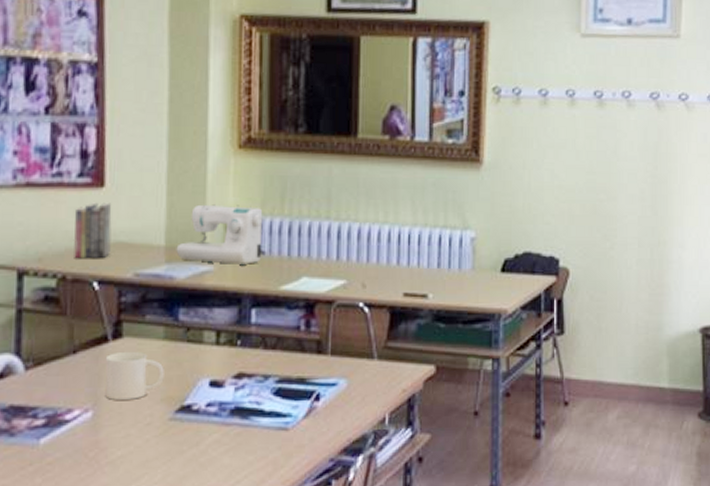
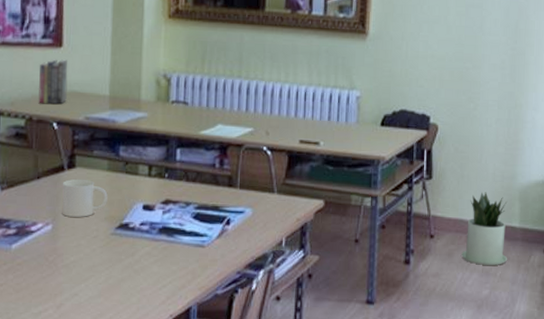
sewing machine: present [176,204,263,266] -> none [118,63,187,114]
planter: none [602,347,657,436] -> present [461,192,508,265]

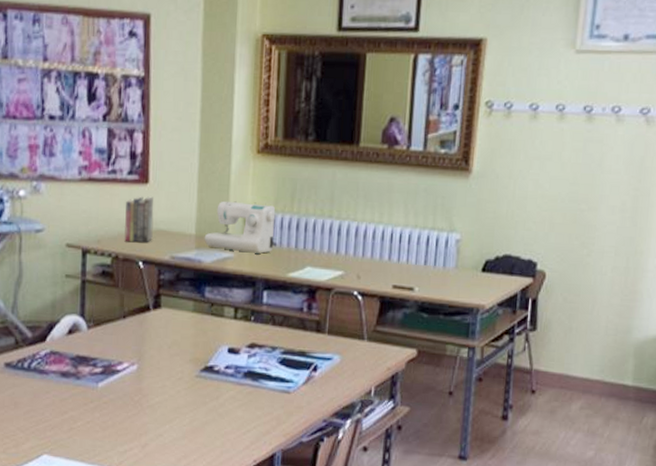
mug: present [61,178,108,217] -> none [147,319,193,358]
sewing machine: none [118,63,187,114] -> present [204,200,276,255]
planter: present [461,192,508,265] -> none [565,346,620,426]

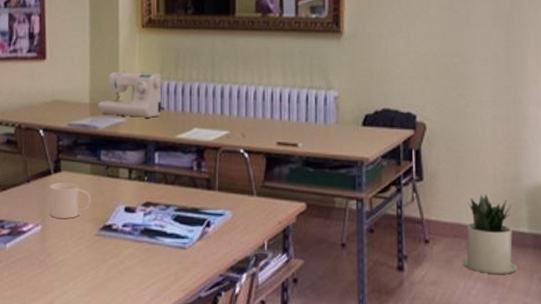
books: present [124,196,154,243] -> none [25,71,52,113]
mug: none [147,319,193,358] -> present [49,182,91,219]
planter: none [565,346,620,426] -> present [462,194,518,274]

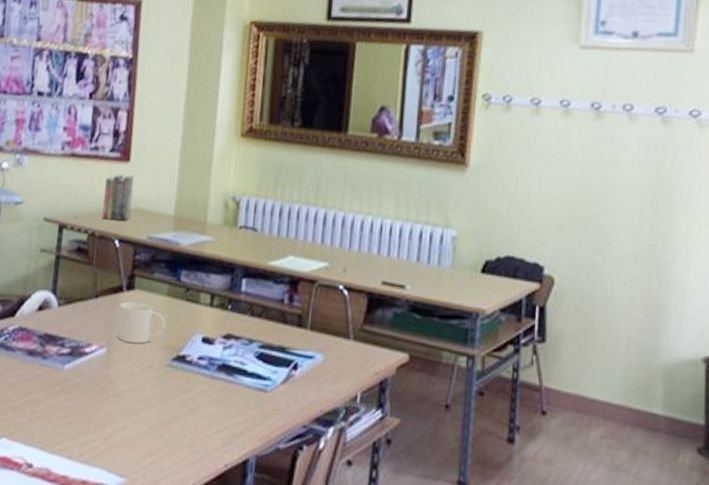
books: none [25,71,52,113] -> present [102,173,134,222]
sewing machine: present [98,71,162,119] -> none [183,182,258,240]
planter: present [462,194,518,274] -> none [583,365,647,461]

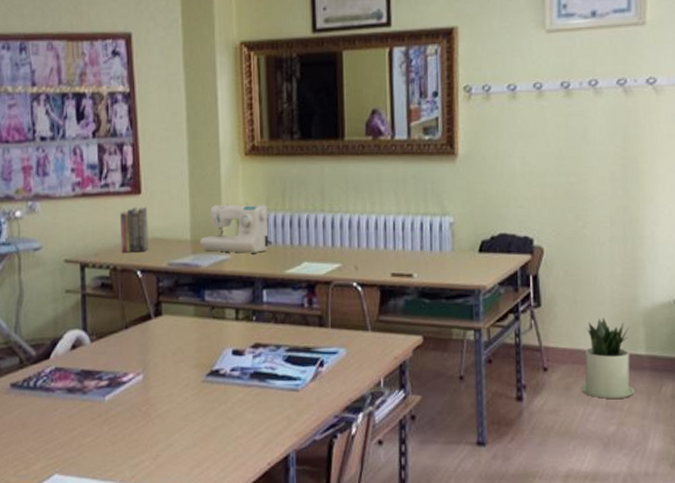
mug: present [117,301,166,344] -> none [150,326,196,366]
sewing machine: none [183,182,258,240] -> present [199,203,269,254]
planter: none [583,365,647,461] -> present [581,318,635,399]

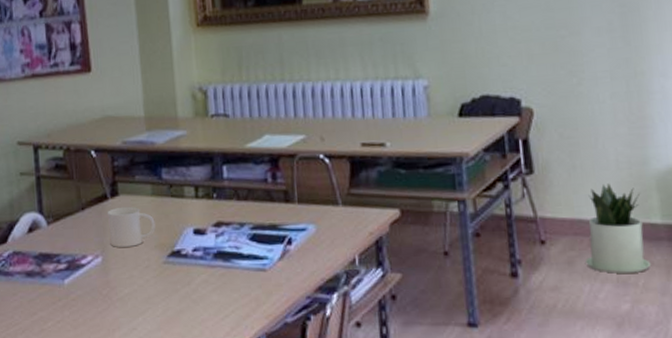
books: present [119,206,149,253] -> none [70,84,102,133]
mug: none [150,326,196,366] -> present [107,206,156,247]
sewing machine: present [199,203,269,254] -> none [153,76,227,129]

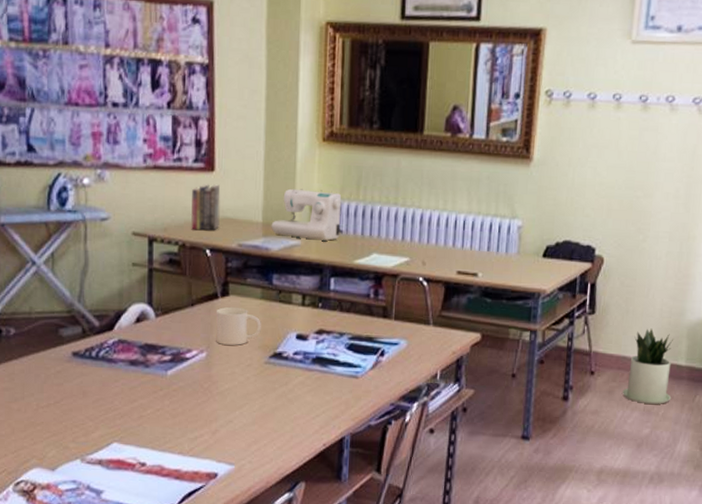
books: none [70,84,102,133] -> present [190,184,221,231]
sewing machine: none [153,76,227,129] -> present [271,188,342,242]

